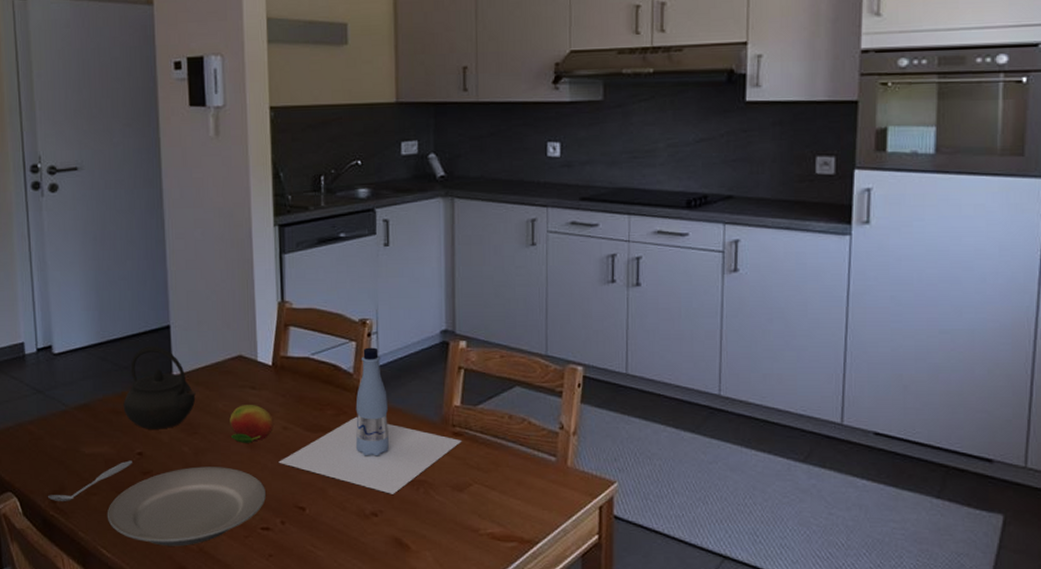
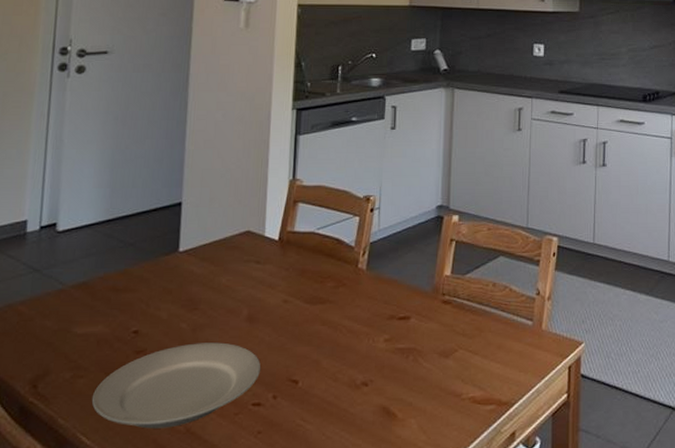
spoon: present [48,460,132,501] -> none [29,339,127,386]
kettle: present [123,346,196,429] -> none [124,223,200,306]
fruit: present [230,405,274,443] -> none [230,279,275,318]
bottle: present [278,347,462,494] -> none [276,222,450,363]

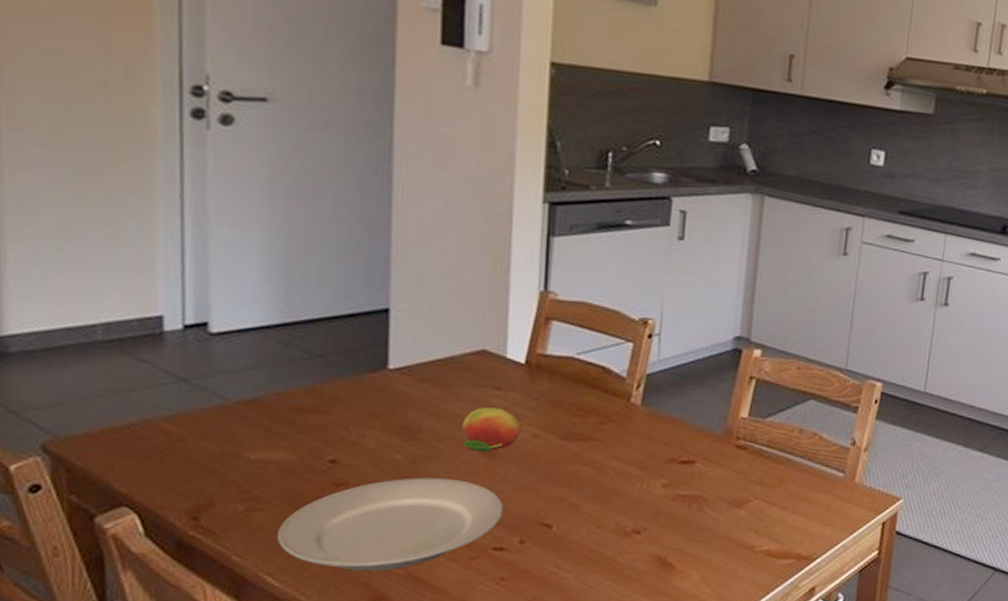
fruit: none [230,279,275,318] -> present [462,407,521,452]

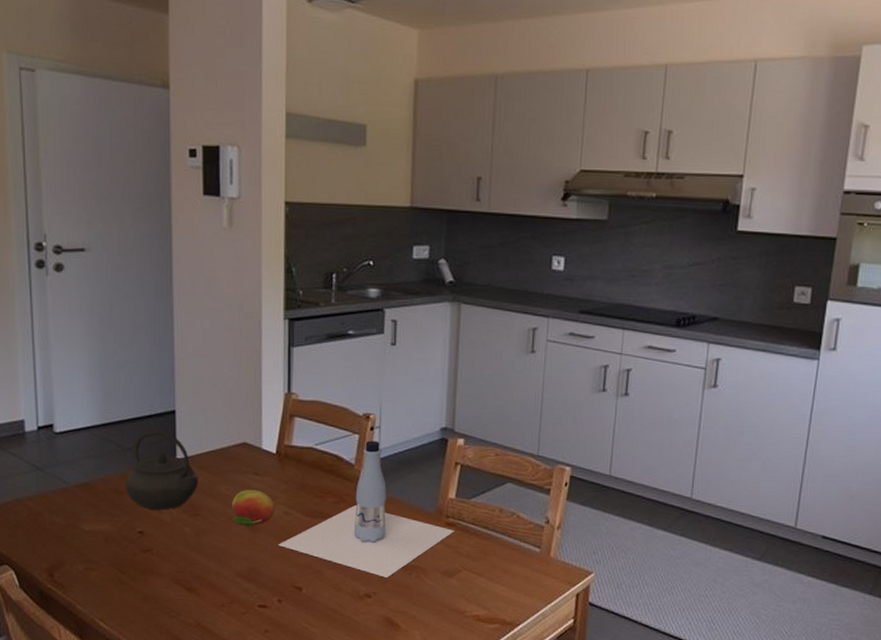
plate: present [276,477,503,571] -> none [105,546,264,621]
kettle: none [312,331,419,433] -> present [125,429,199,510]
bottle: none [523,350,745,510] -> present [278,440,454,578]

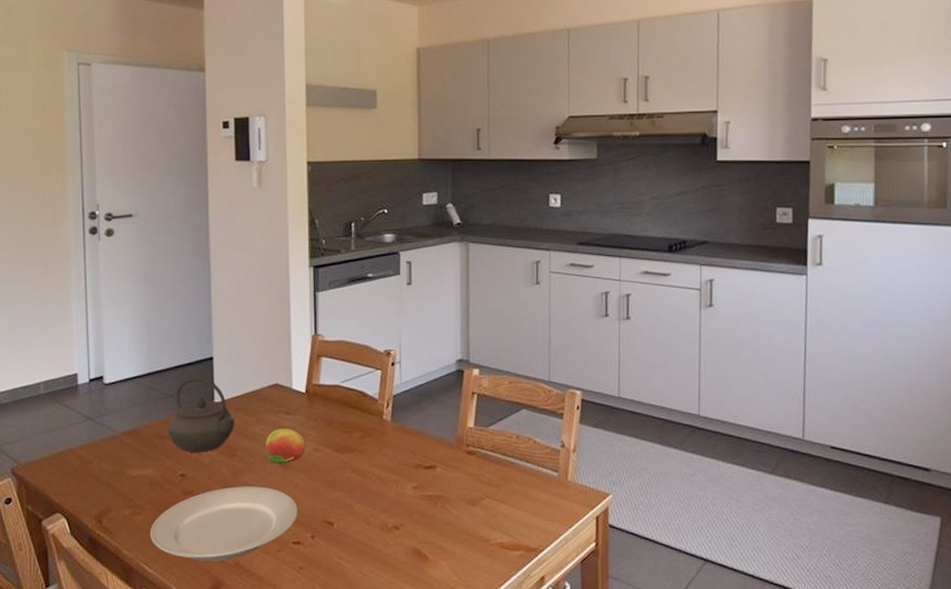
plate: none [105,546,264,621] -> present [150,486,297,561]
bottle: present [278,440,454,578] -> none [310,375,475,509]

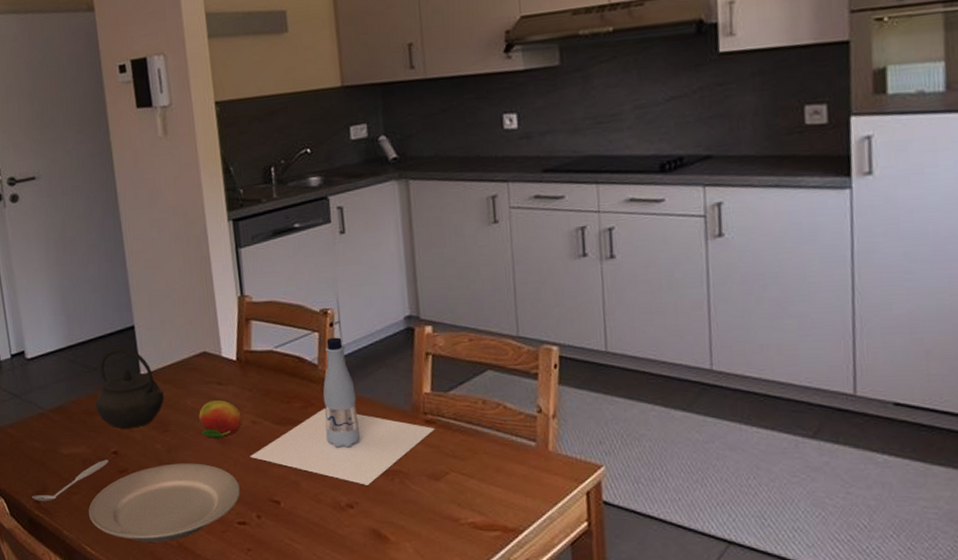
spoon: none [95,482,175,521] -> present [32,459,109,501]
bottle: none [310,375,475,509] -> present [250,337,435,485]

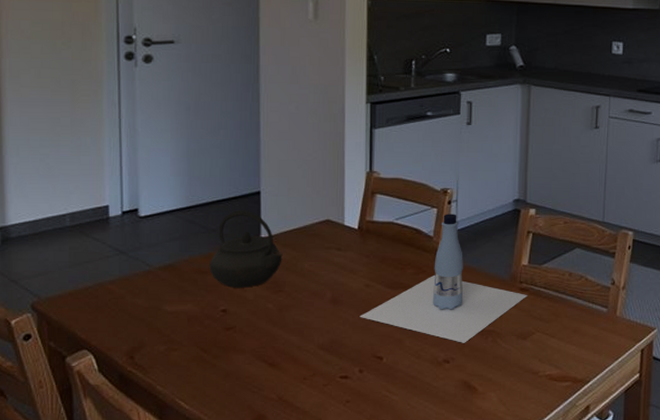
spoon: present [32,459,109,501] -> none [126,317,216,357]
plate: present [88,463,240,542] -> none [187,322,346,396]
fruit: present [199,400,243,439] -> none [314,265,357,300]

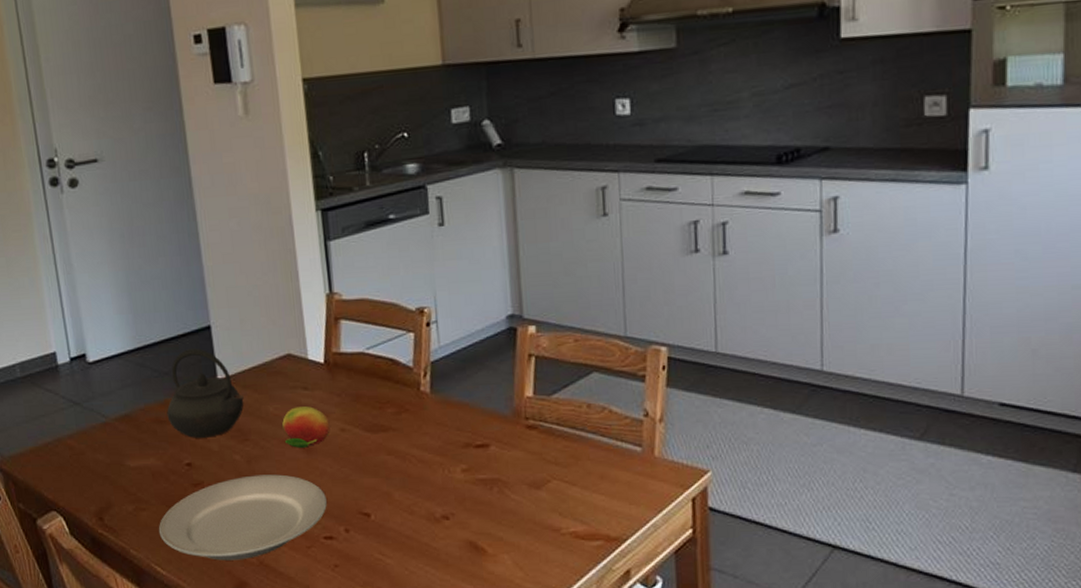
plate: none [187,322,346,396] -> present [158,474,327,561]
fruit: none [314,265,357,300] -> present [282,406,330,448]
bottle: present [359,214,527,343] -> none [338,338,537,495]

